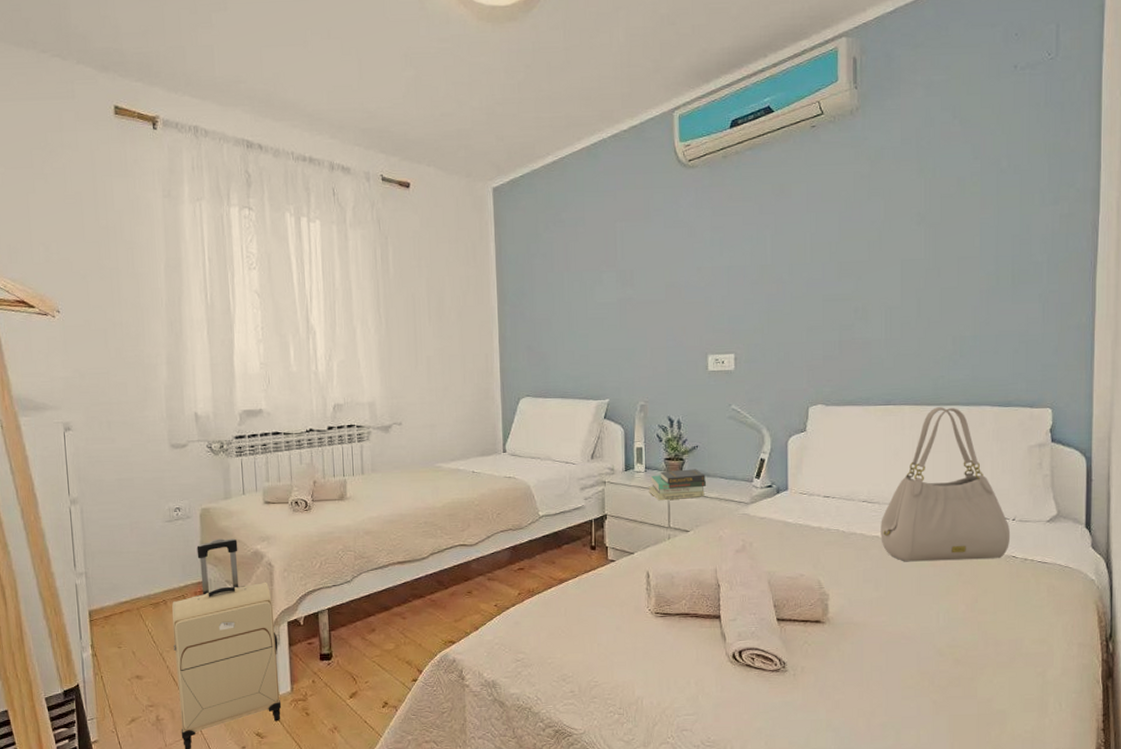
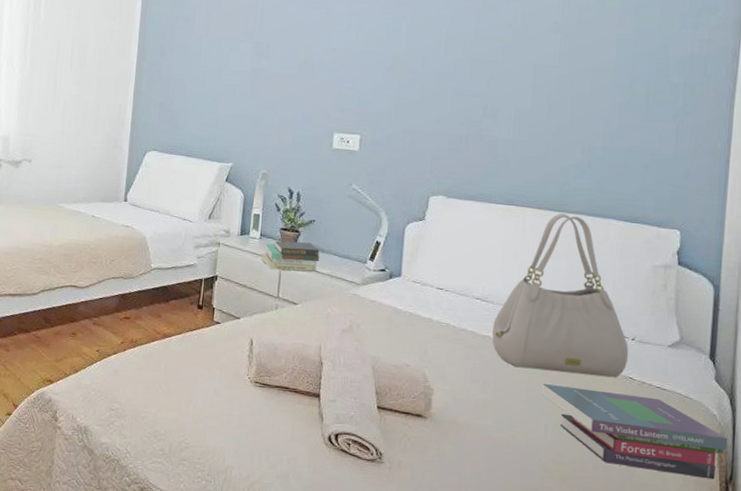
books: none [931,572,1106,640] -> present [541,384,728,480]

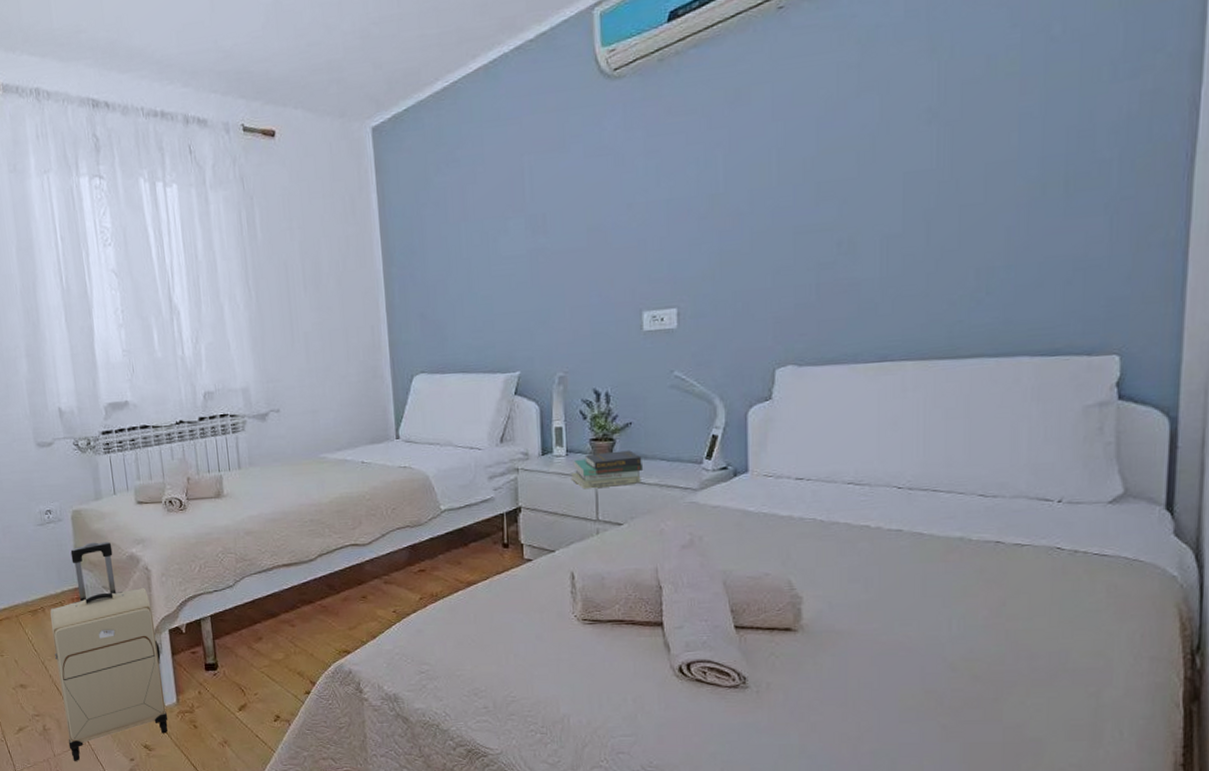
handbag: present [492,214,629,378] -> none [872,360,1055,557]
books: present [541,384,728,480] -> none [941,567,1193,653]

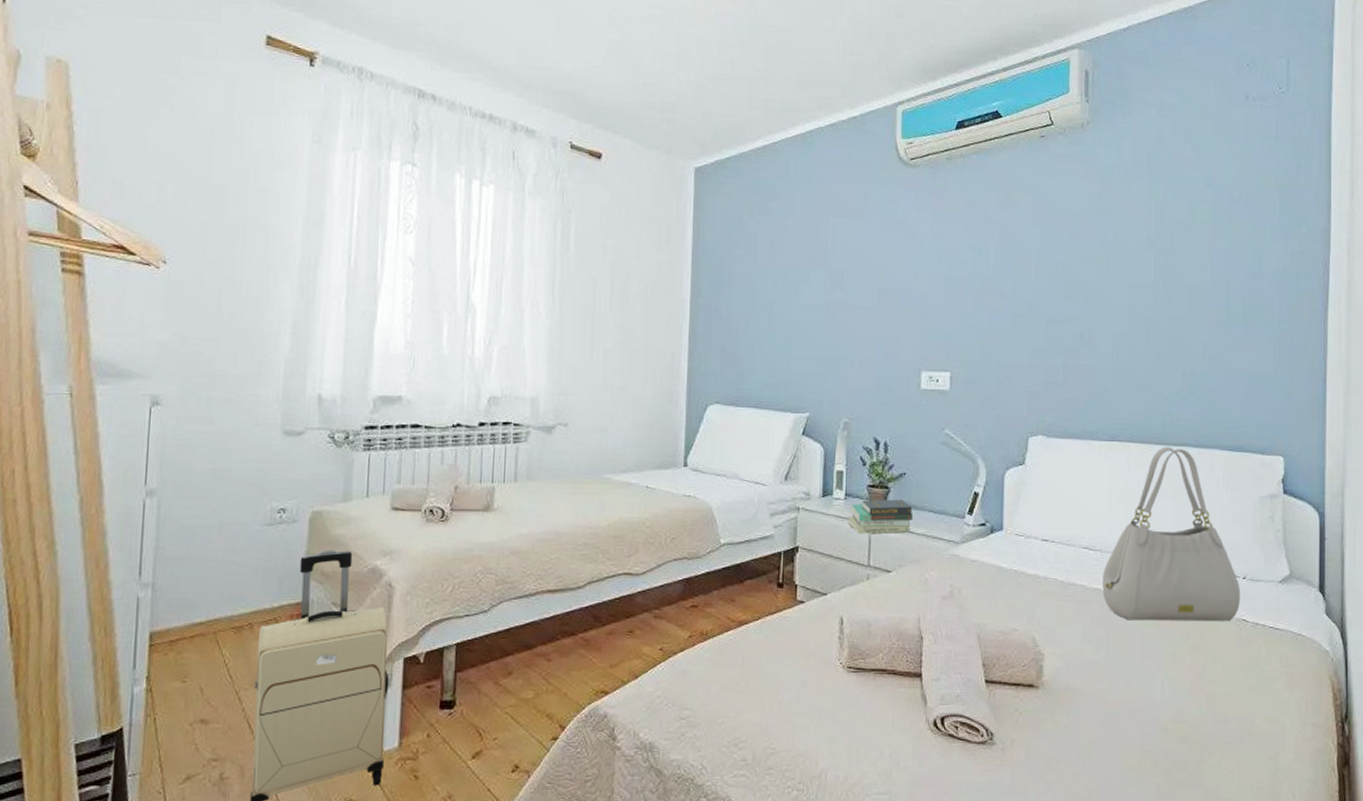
handbag: none [872,360,1055,557] -> present [1102,447,1241,622]

